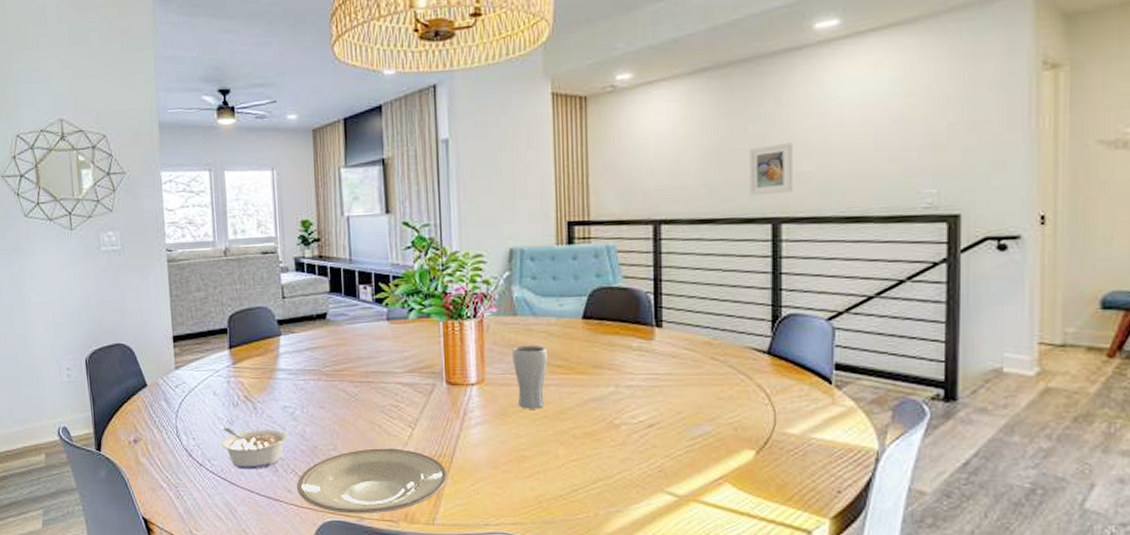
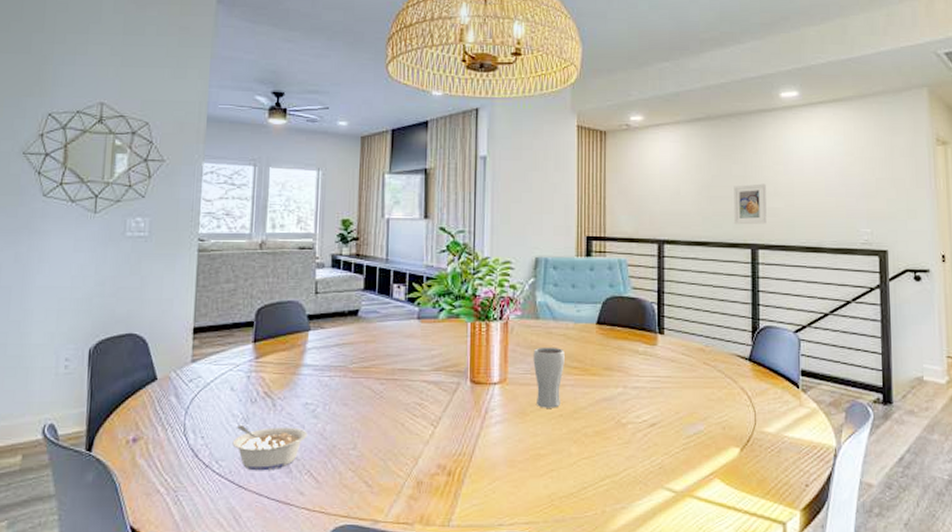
plate: present [296,448,448,514] -> none [309,447,466,517]

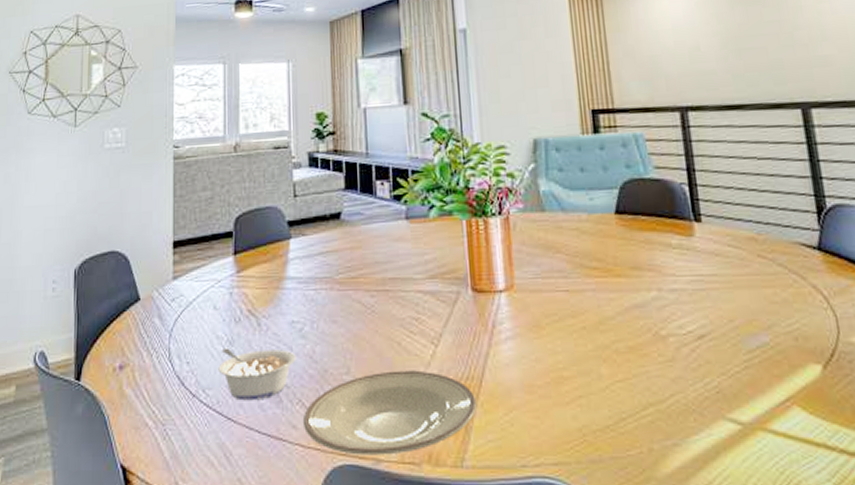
plate: none [309,447,466,517] -> present [302,370,477,455]
drinking glass: present [533,347,565,408] -> none [542,244,582,319]
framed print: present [734,183,767,225] -> none [767,27,817,81]

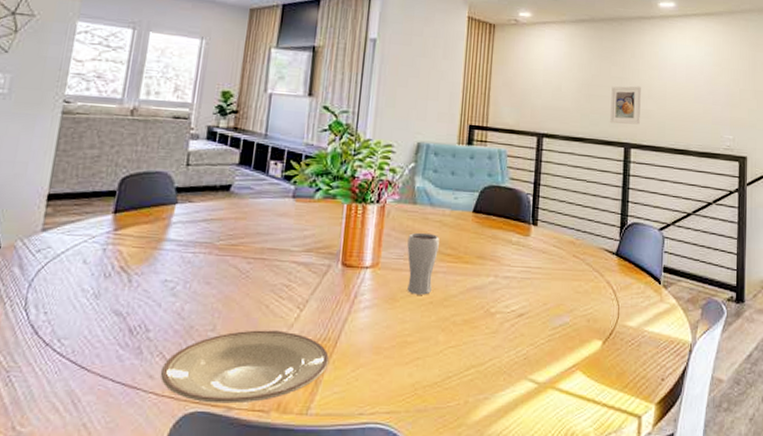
legume: present [218,347,296,401] -> none [78,300,164,352]
drinking glass: none [542,244,582,319] -> present [407,232,439,295]
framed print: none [767,27,817,81] -> present [610,86,641,125]

